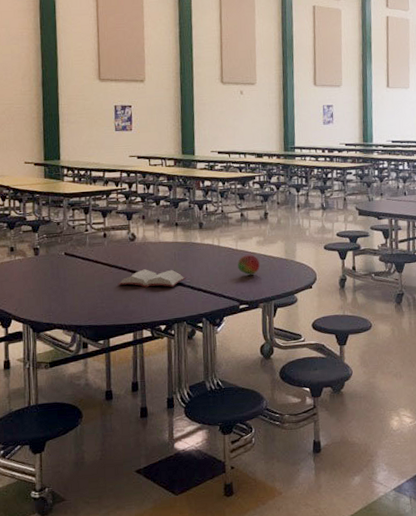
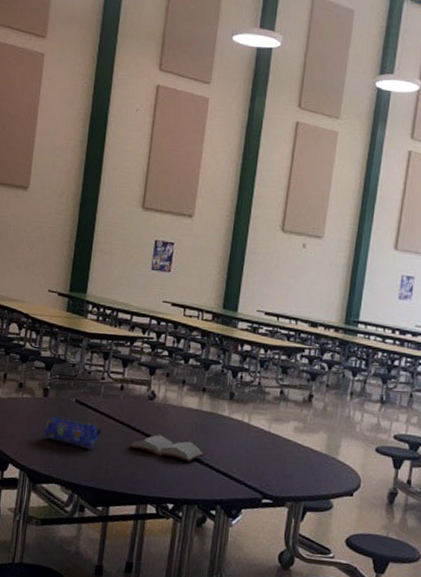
pencil case: none [39,270,93,293] -> present [43,415,102,450]
fruit: present [238,254,260,275] -> none [267,440,294,466]

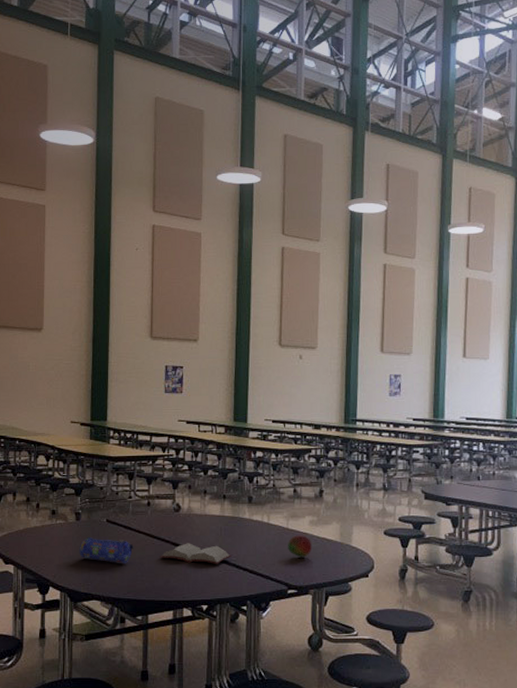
fruit: none [267,440,294,466] -> present [288,535,311,558]

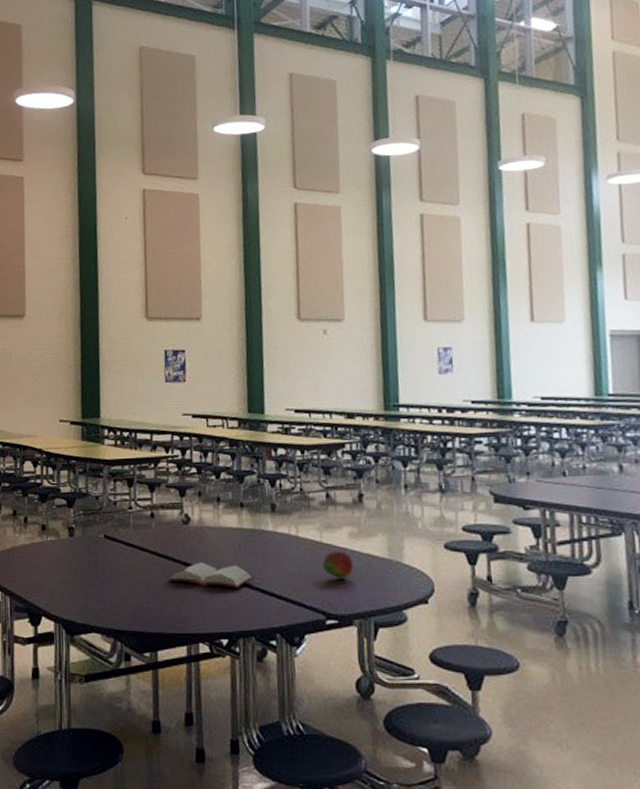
pencil case: present [79,536,134,564] -> none [74,556,137,589]

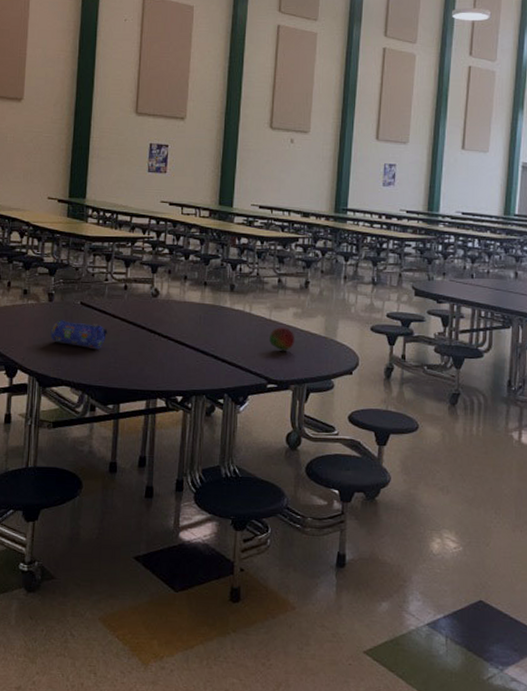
pencil case: none [74,556,137,589] -> present [50,319,108,350]
hardback book: present [167,562,255,588] -> none [134,330,211,354]

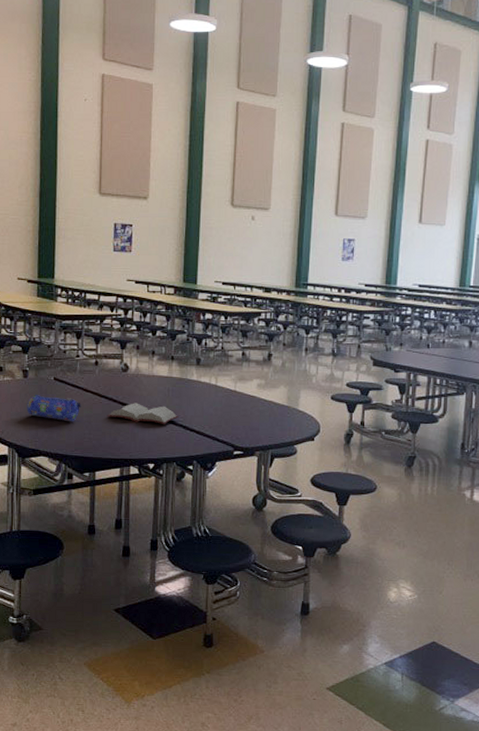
hardback book: none [134,330,211,354] -> present [107,403,179,424]
fruit: present [269,327,294,351] -> none [235,398,259,420]

